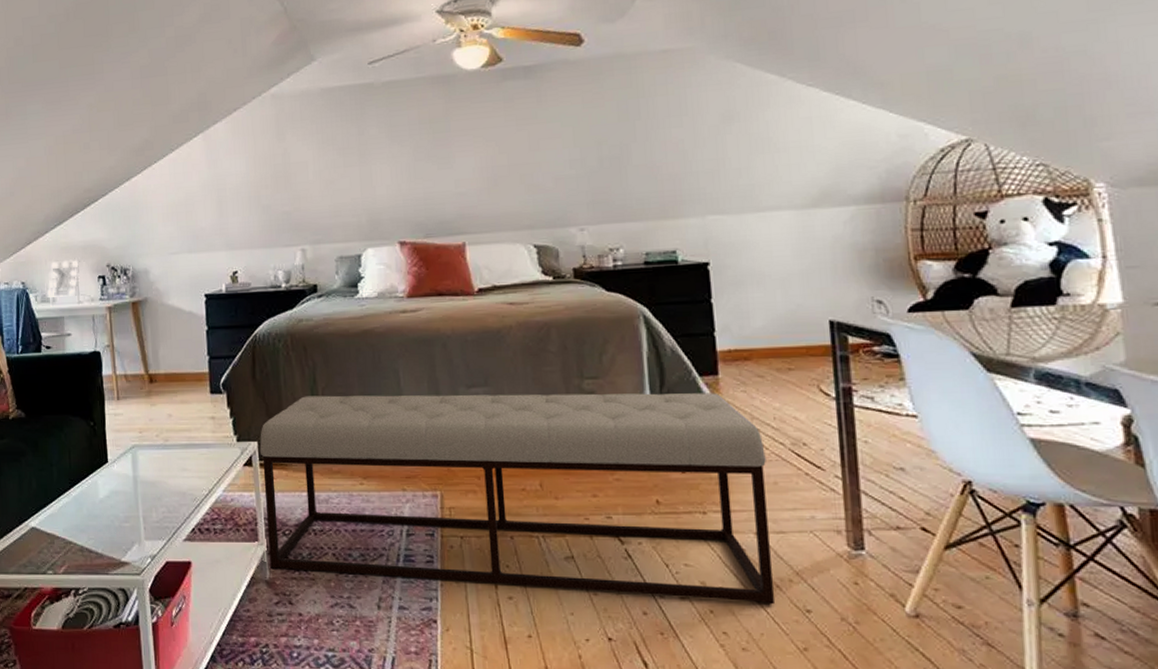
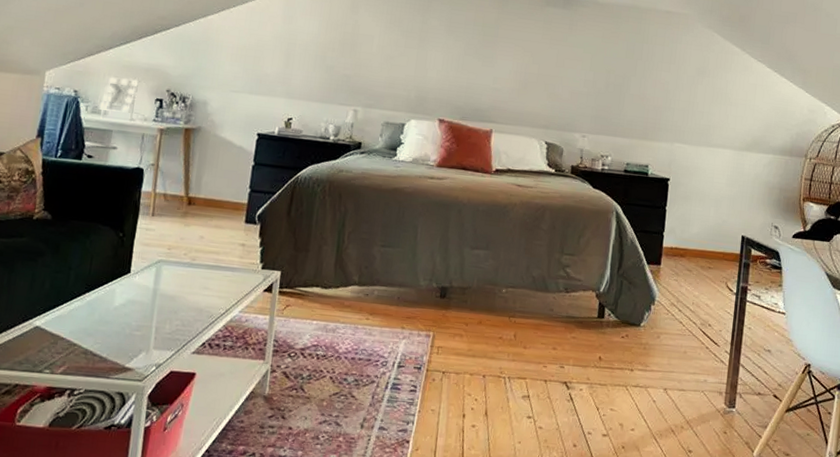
bench: present [259,393,776,605] -> none [271,237,682,445]

